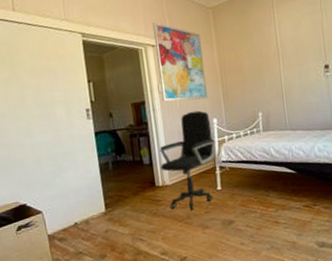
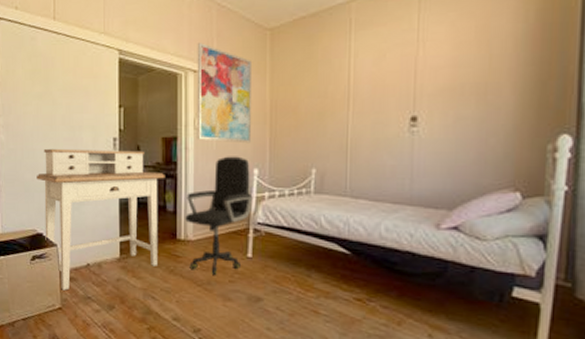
desk: none [13,116,141,252] -> present [36,148,165,291]

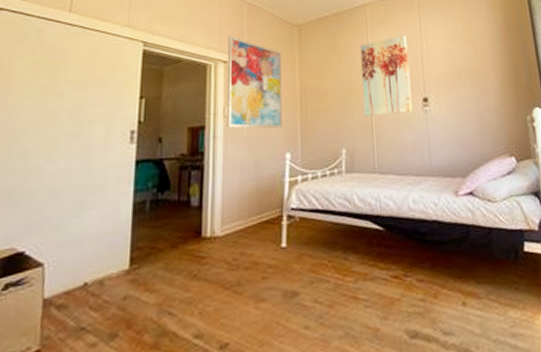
desk: present [36,148,165,291] -> none [25,142,190,325]
office chair: present [185,156,253,275] -> none [212,141,286,273]
wall art: none [338,39,399,134] -> present [360,36,413,116]

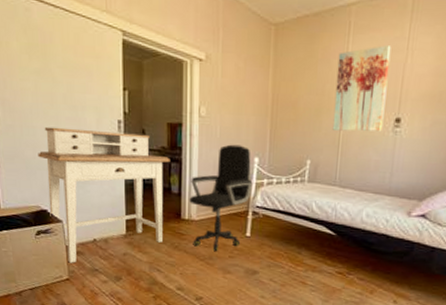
desk: none [25,142,190,325] -> present [38,126,170,263]
office chair: none [212,141,286,273] -> present [189,144,253,251]
wall art: present [226,36,283,129] -> none [201,31,257,134]

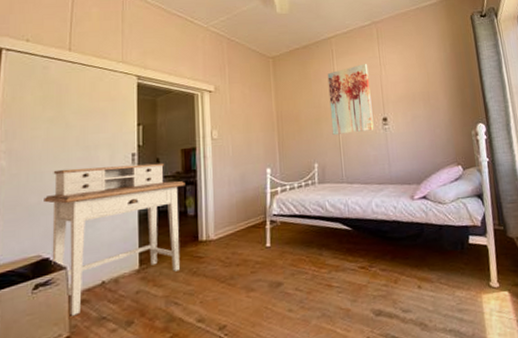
office chair: present [189,144,253,251] -> none [206,159,268,269]

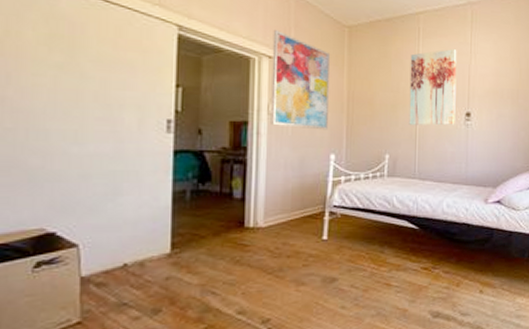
desk: present [44,162,185,316] -> none [49,129,233,300]
wall art: none [211,69,263,149] -> present [270,30,331,131]

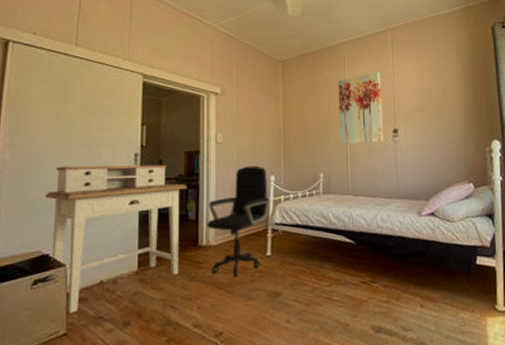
desk: none [49,129,233,300] -> present [45,164,187,314]
office chair: none [255,142,329,260] -> present [207,165,271,276]
wall art: present [270,30,331,131] -> none [218,70,268,155]

